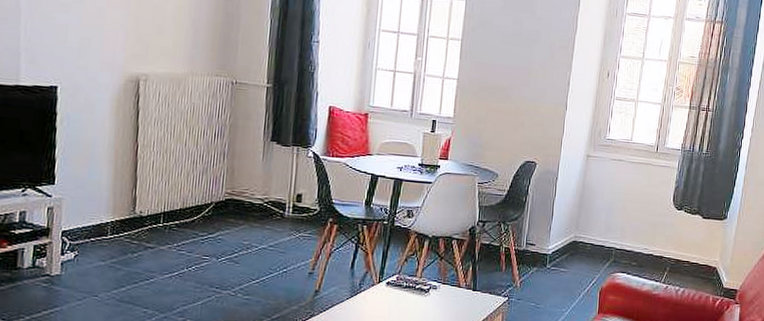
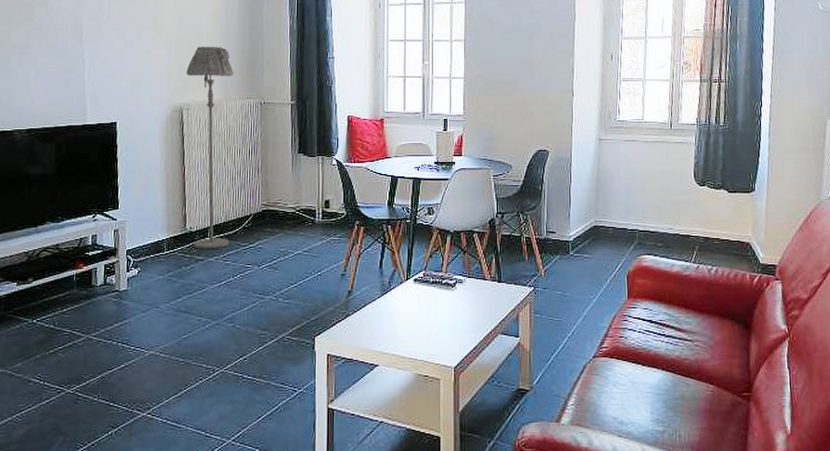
floor lamp: none [142,11,203,237] -> present [186,46,234,249]

